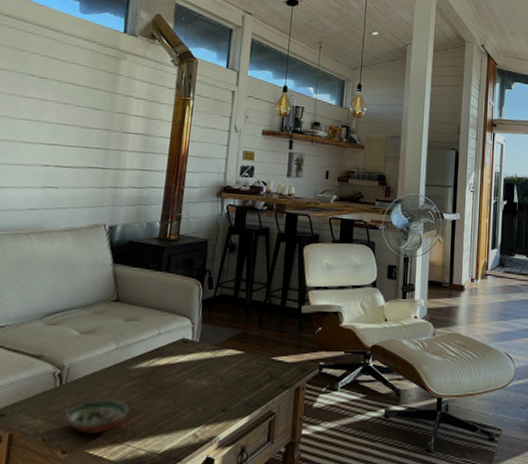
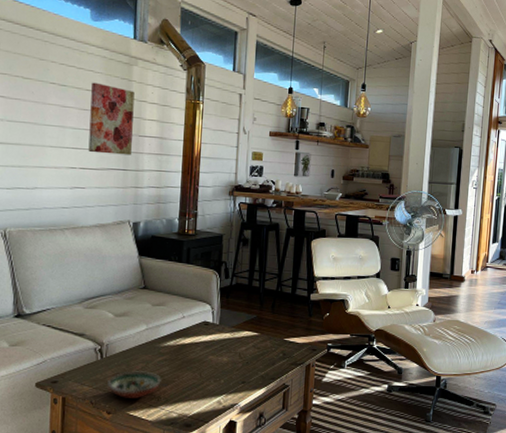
wall art: none [65,75,121,153] -> present [88,82,135,156]

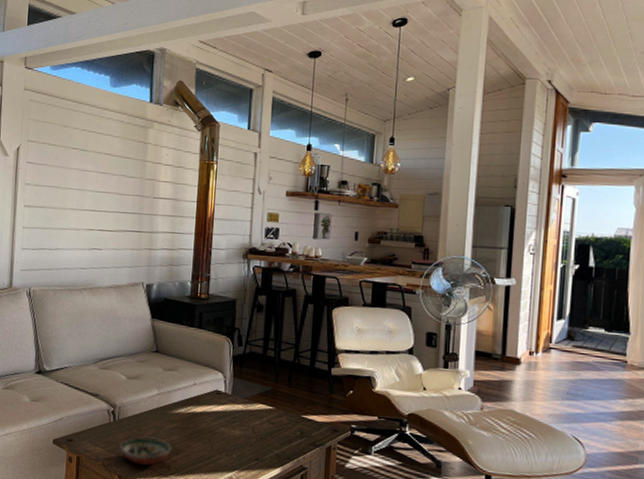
wall art: present [88,82,135,156] -> none [106,146,150,217]

